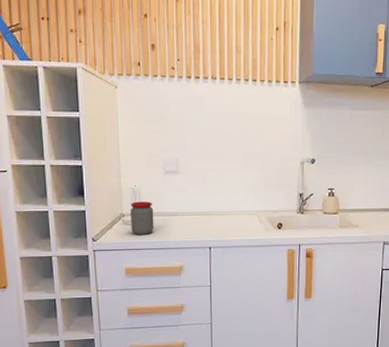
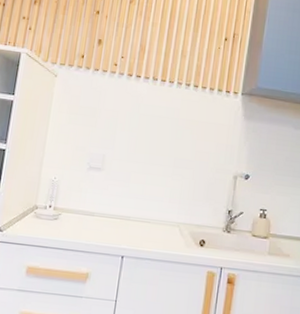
jar: present [130,201,154,235] -> none [42,194,70,232]

